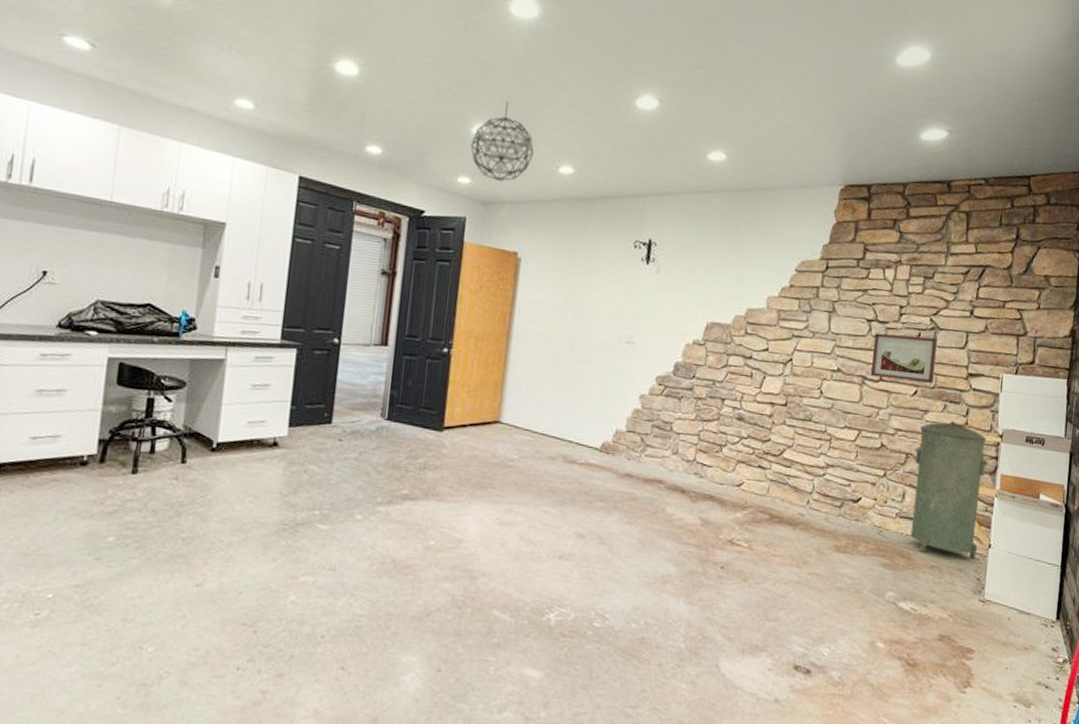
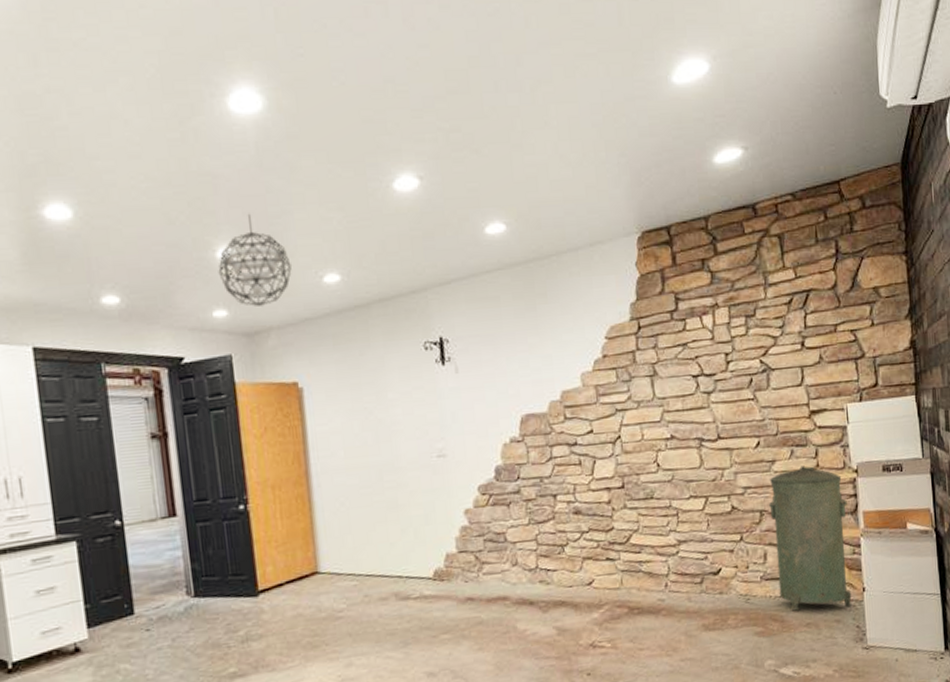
wall art: present [870,333,938,383] -> none [703,380,775,437]

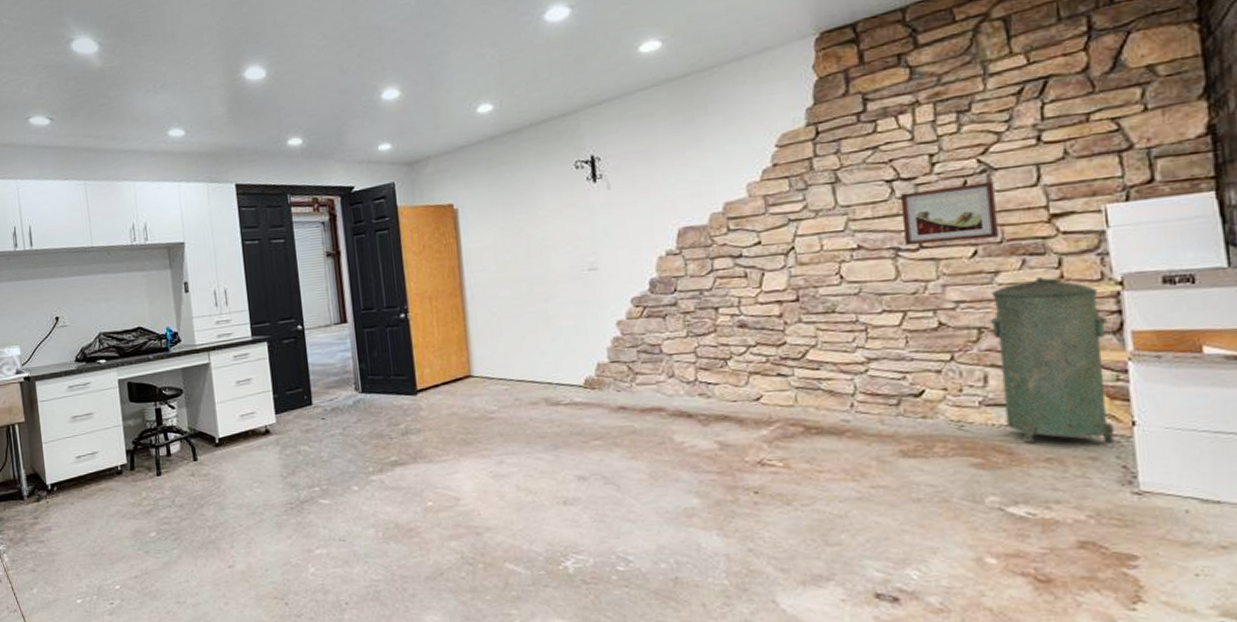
pendant light: present [218,214,292,306] -> none [383,58,448,139]
wall art: none [703,380,775,437] -> present [900,182,998,246]

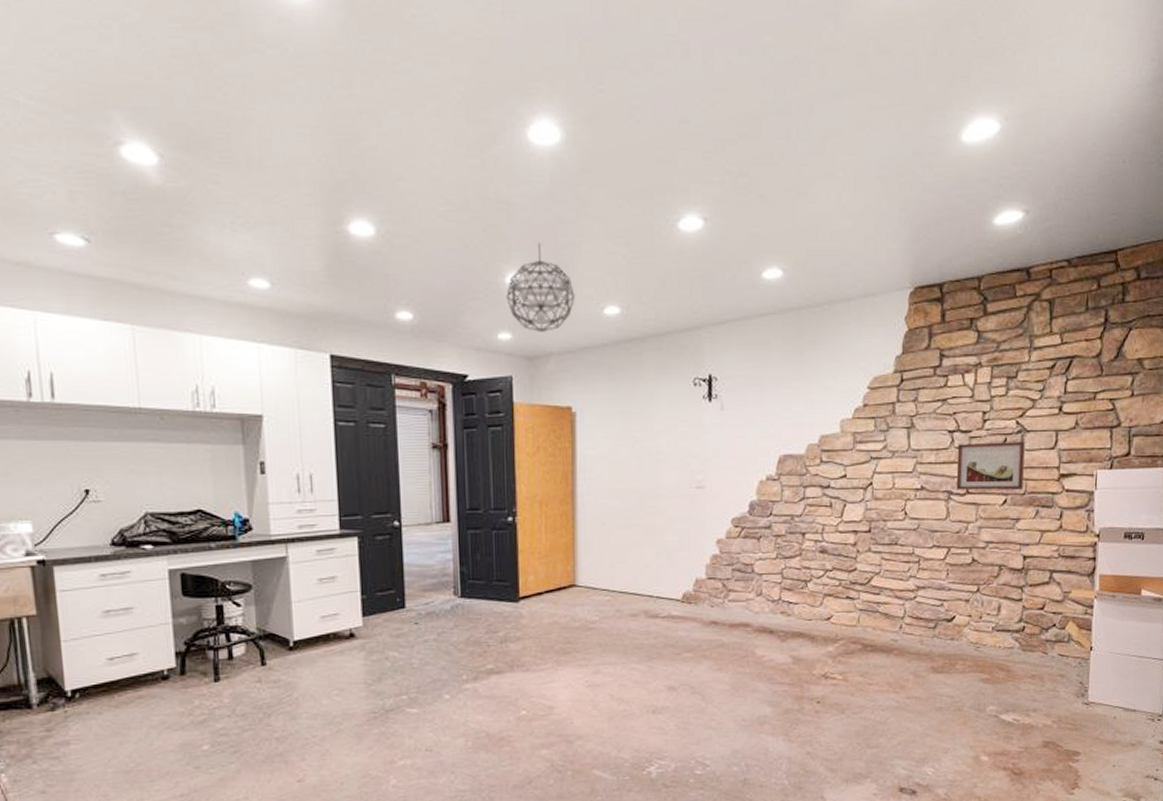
pendant light: none [383,58,448,139] -> present [506,243,575,332]
trash can: present [990,277,1116,444] -> none [1008,526,1085,664]

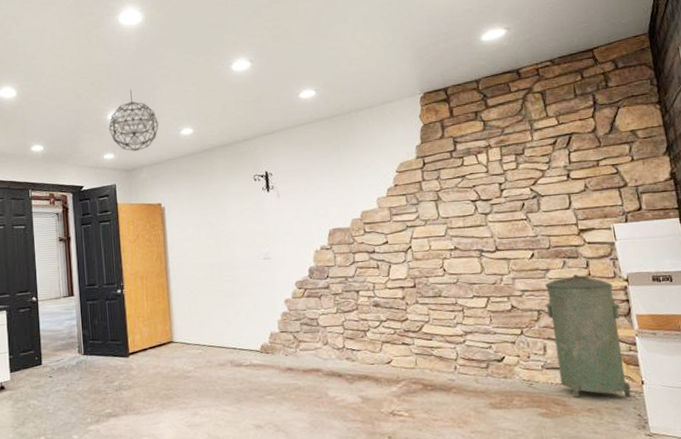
wall art: present [956,442,1025,490] -> none [481,205,547,248]
trash can: none [1008,526,1085,664] -> present [544,274,633,398]

